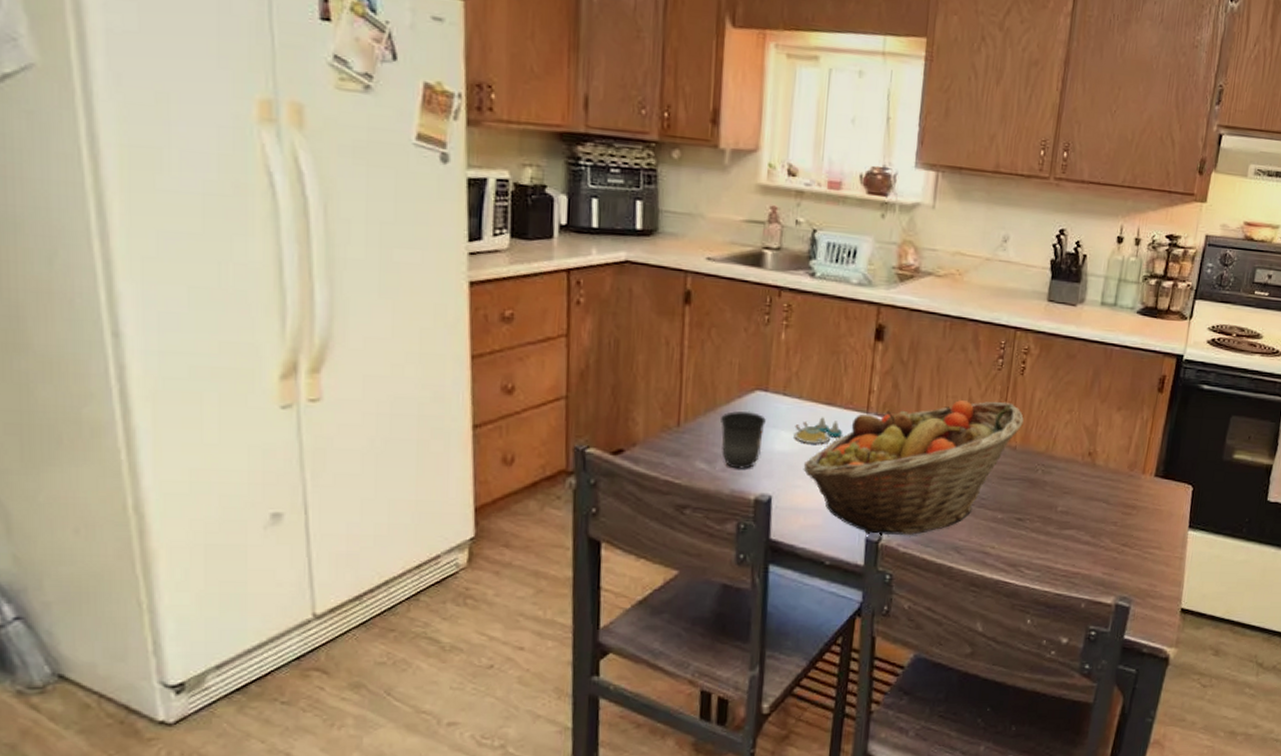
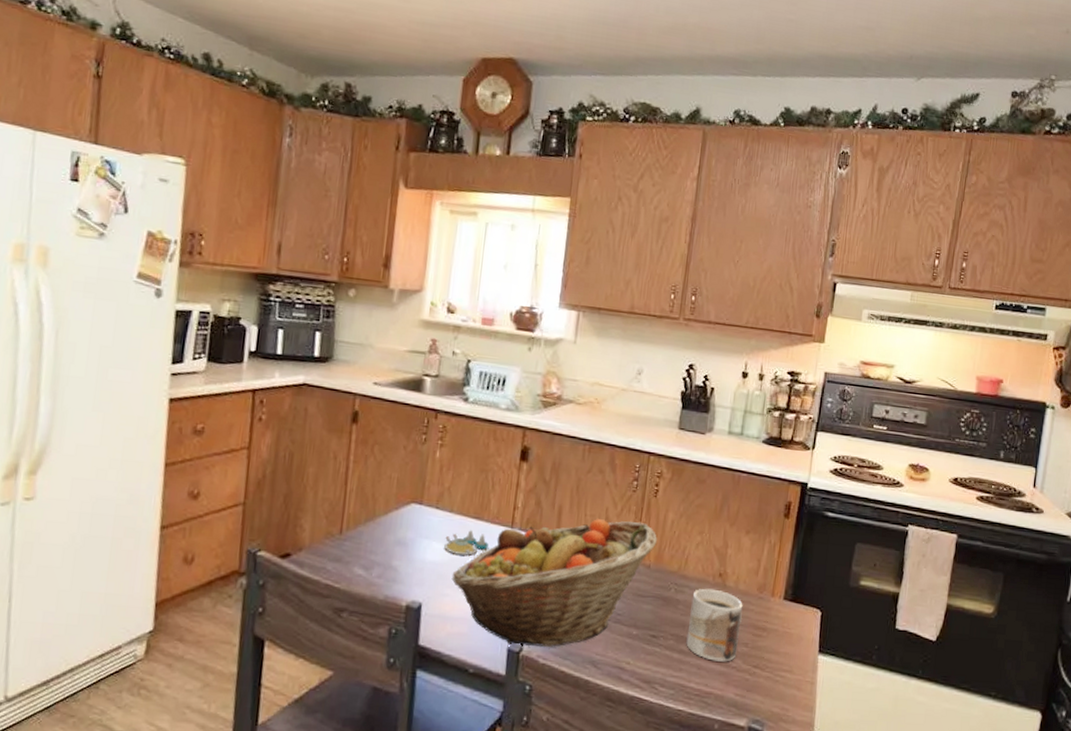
mug: present [721,411,766,469] -> none [378,522,419,577]
mug: none [1053,468,1113,542] -> present [686,588,743,662]

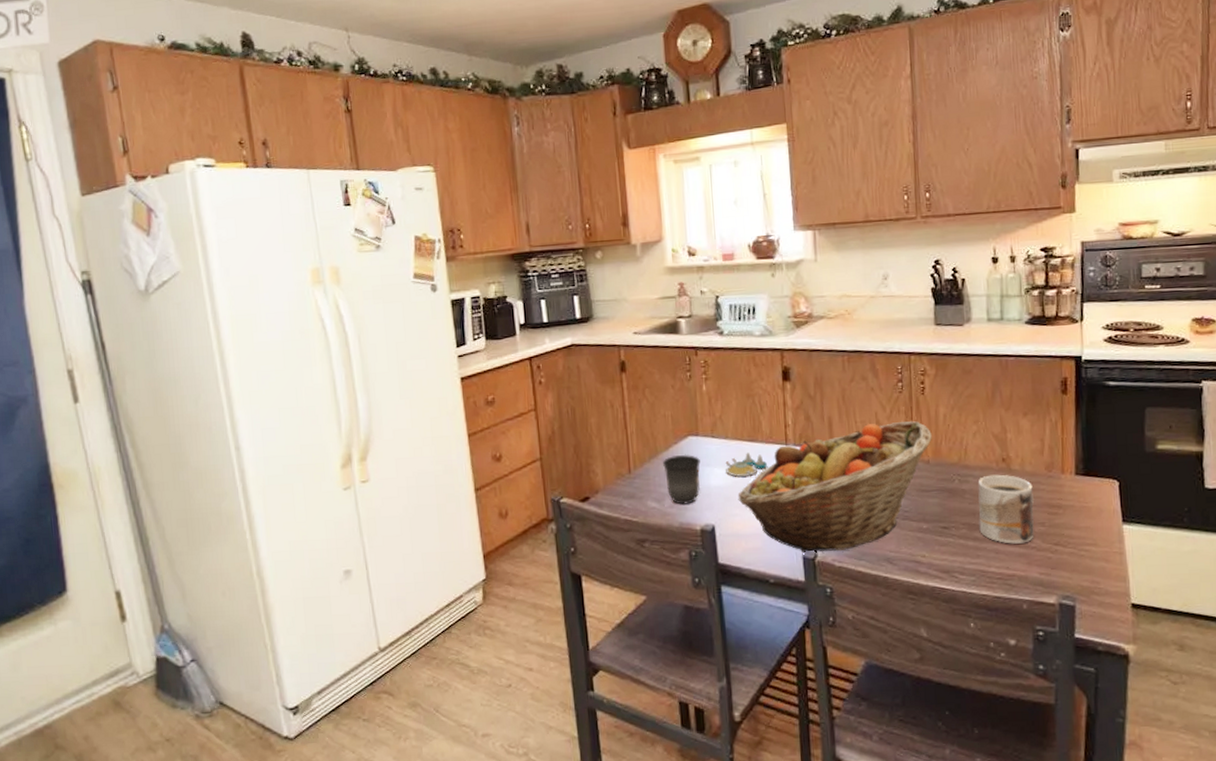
mug: none [378,522,419,577] -> present [663,454,700,505]

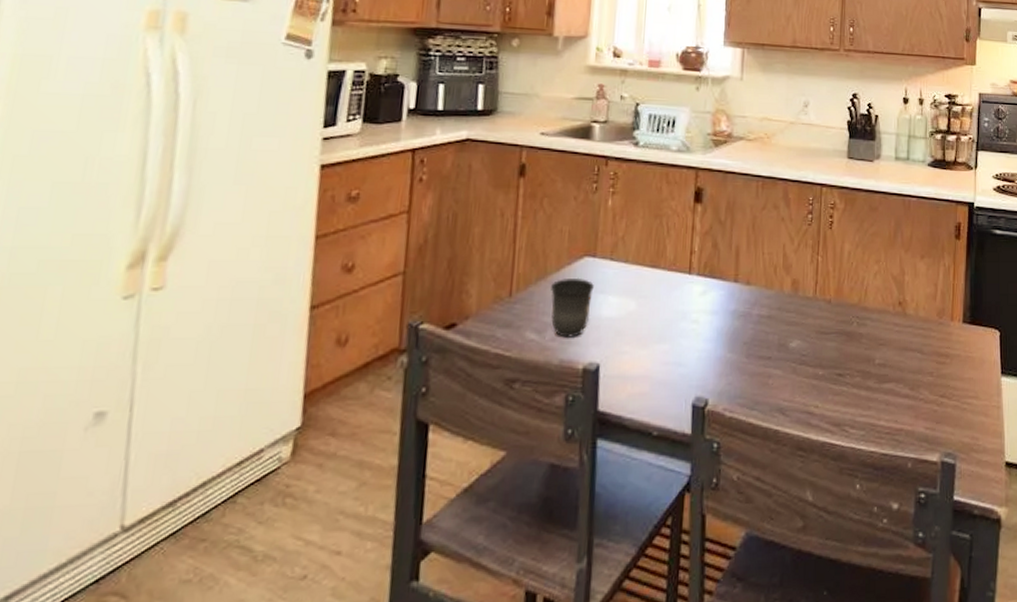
salt and pepper shaker set: present [725,452,767,477] -> none [621,280,666,307]
fruit basket: present [738,421,932,552] -> none [630,256,836,399]
mug: present [977,474,1035,544] -> none [872,318,926,395]

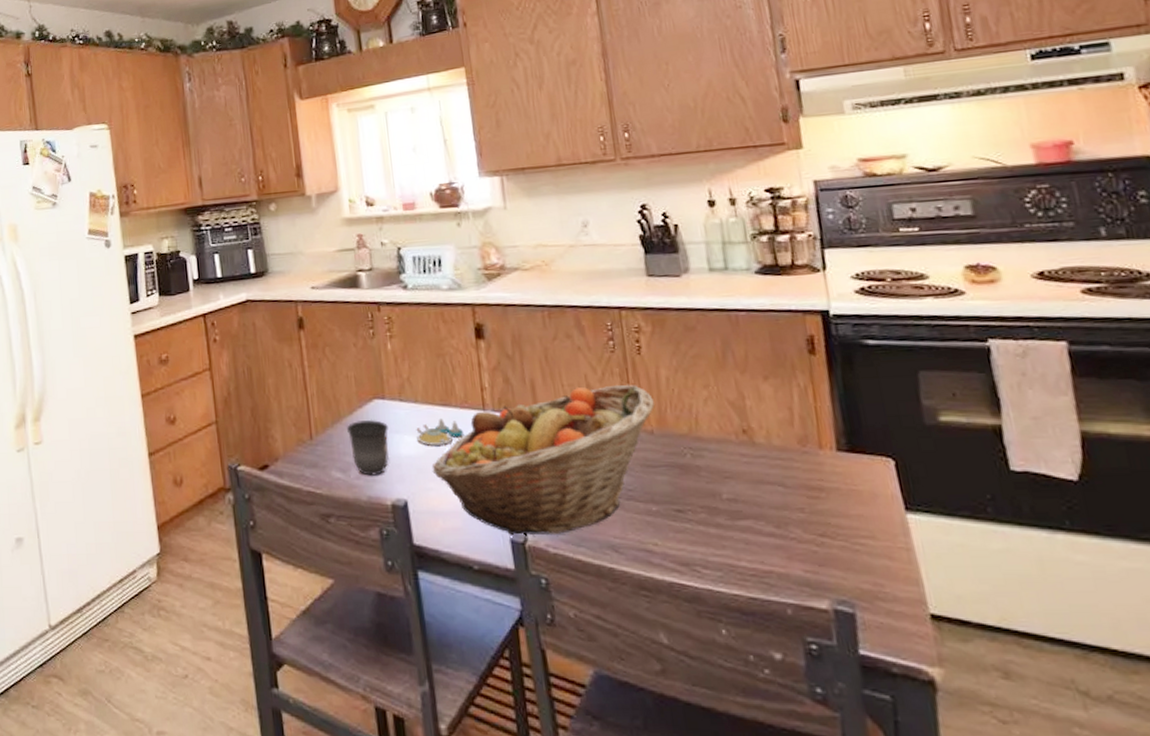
salt and pepper shaker set: none [621,280,666,307] -> present [416,418,463,446]
fruit basket: none [630,256,836,399] -> present [432,385,655,535]

